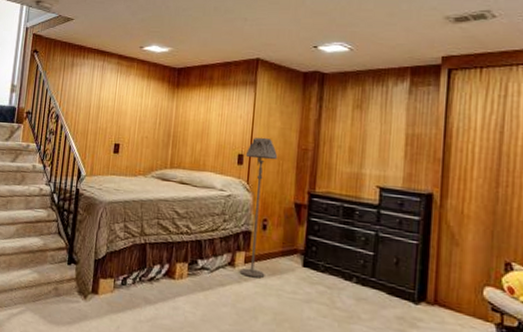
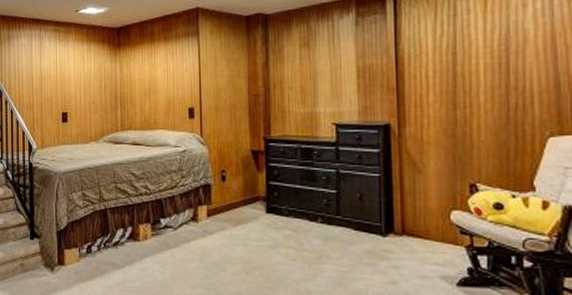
floor lamp: present [239,137,278,278] -> none [196,87,229,230]

